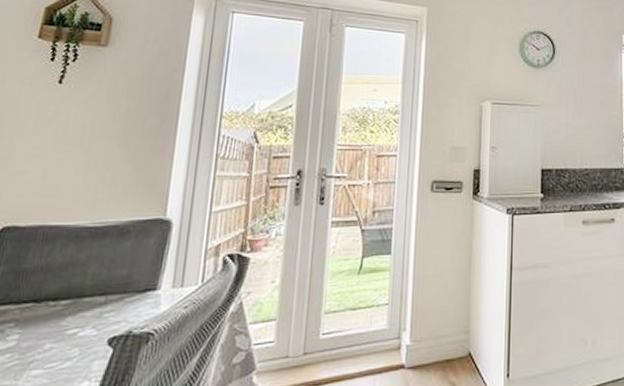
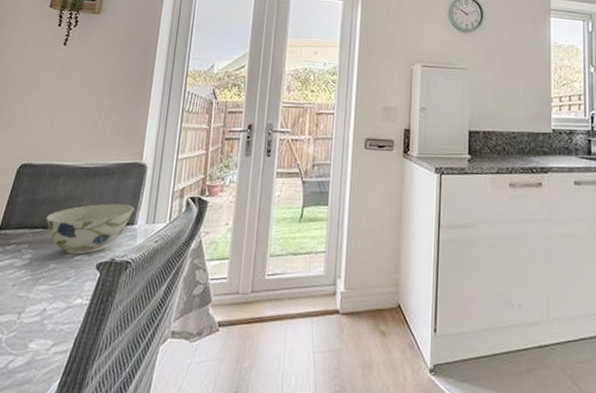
bowl: none [38,267,157,330] -> present [46,203,134,255]

